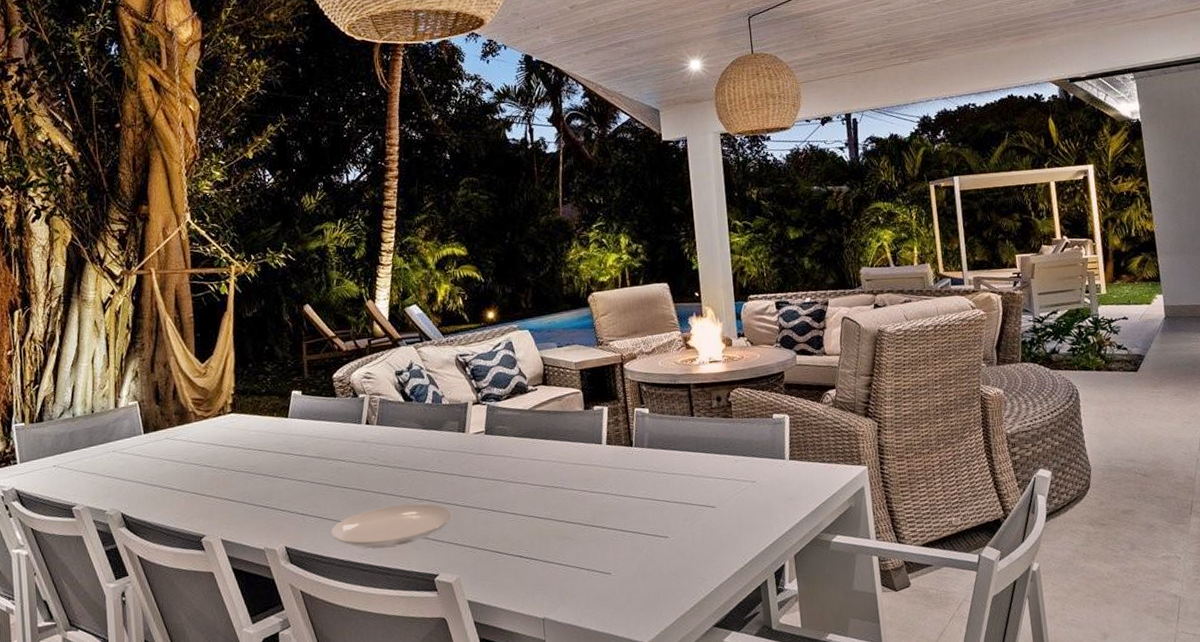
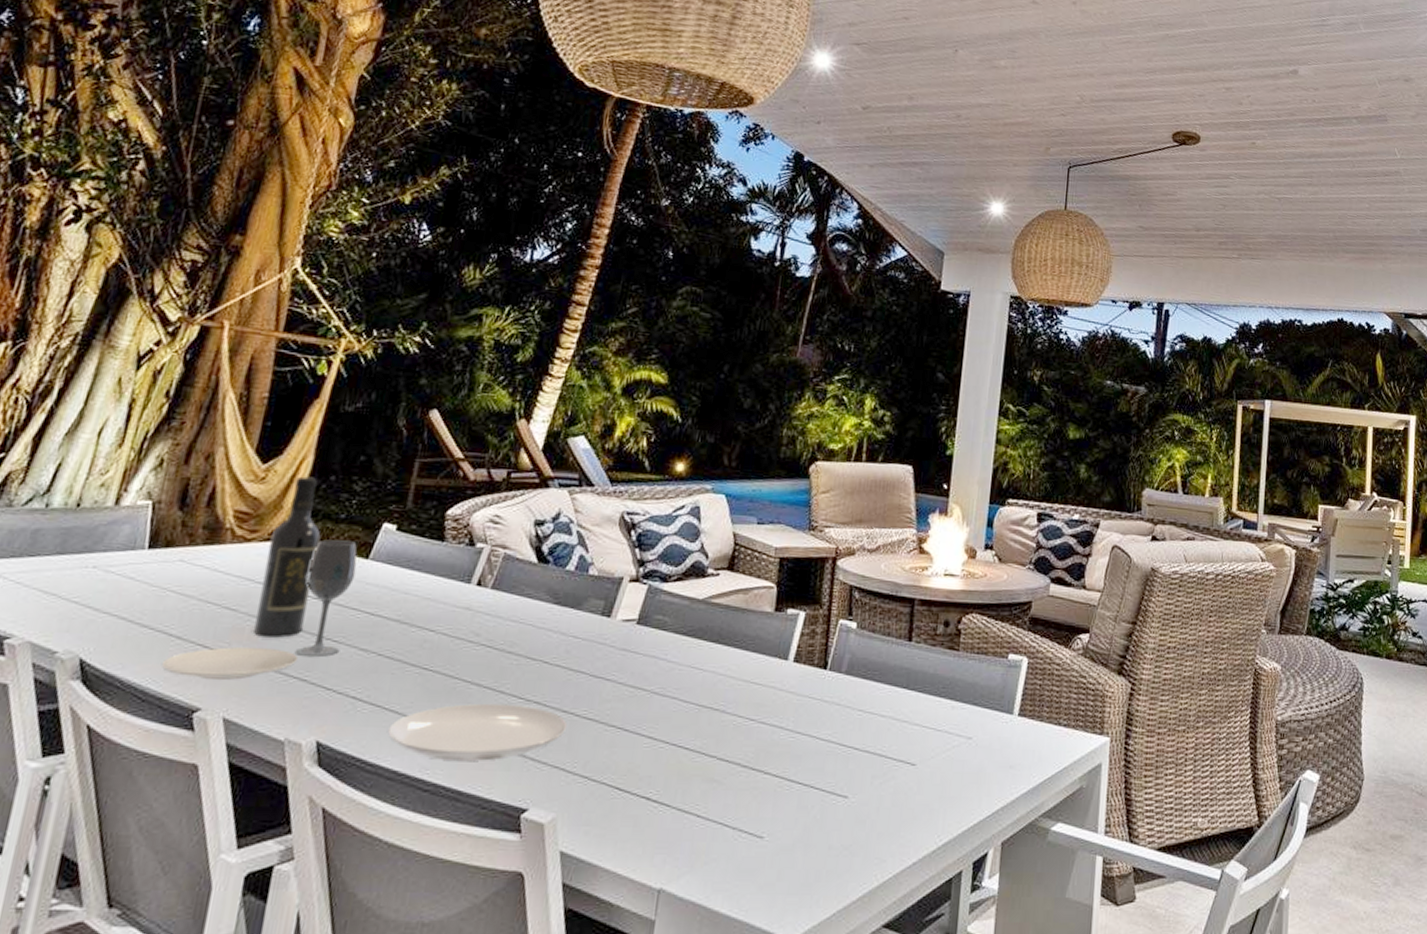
plate: none [172,488,259,515] -> present [161,646,299,680]
wine bottle: none [220,367,257,482] -> present [252,476,321,638]
wine glass: none [250,407,285,492] -> present [294,539,357,658]

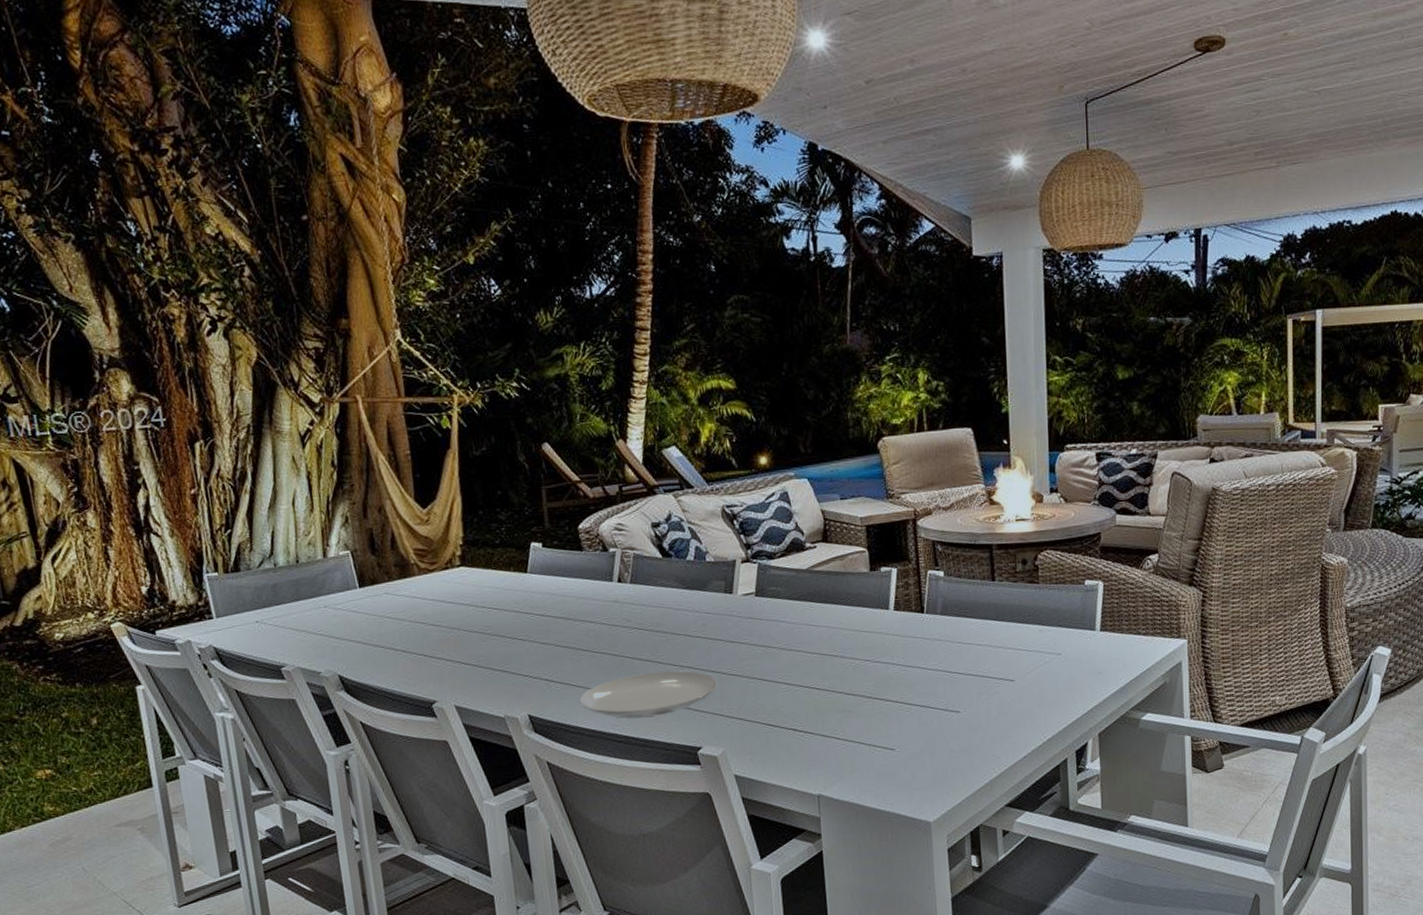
plate: present [161,646,299,680] -> none [397,650,497,679]
wine bottle: present [252,476,321,638] -> none [447,514,493,643]
wine glass: present [294,539,357,658] -> none [483,560,526,655]

